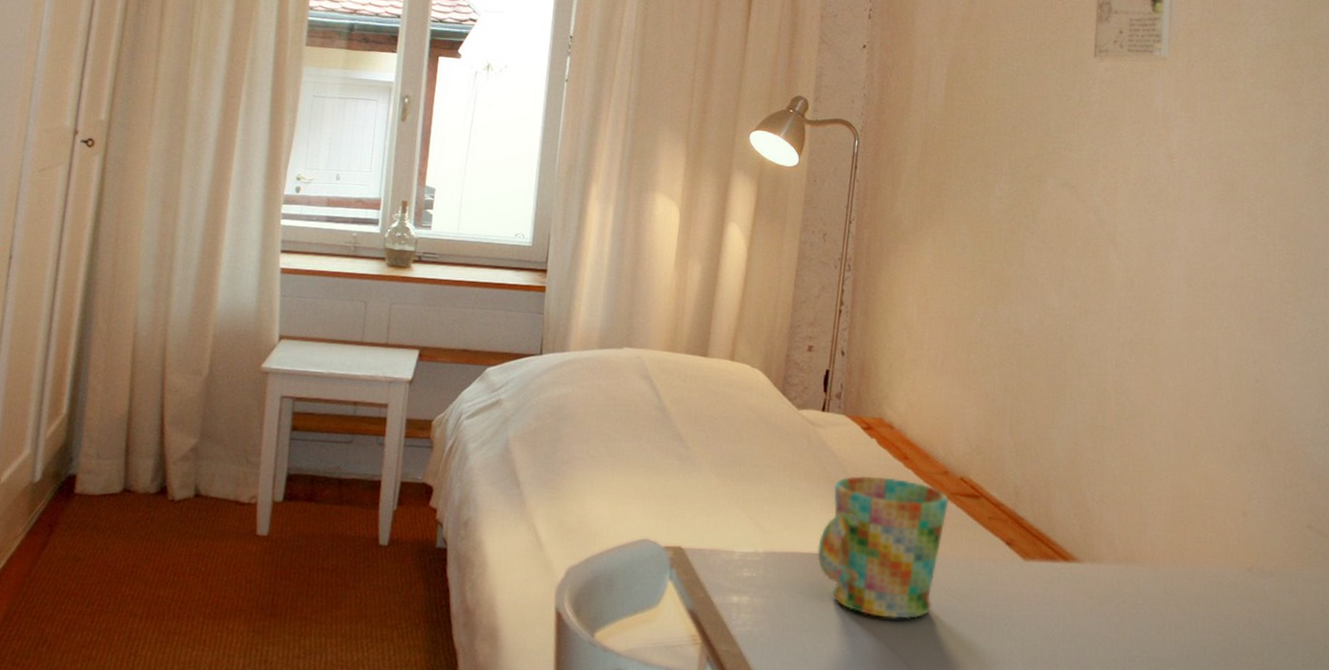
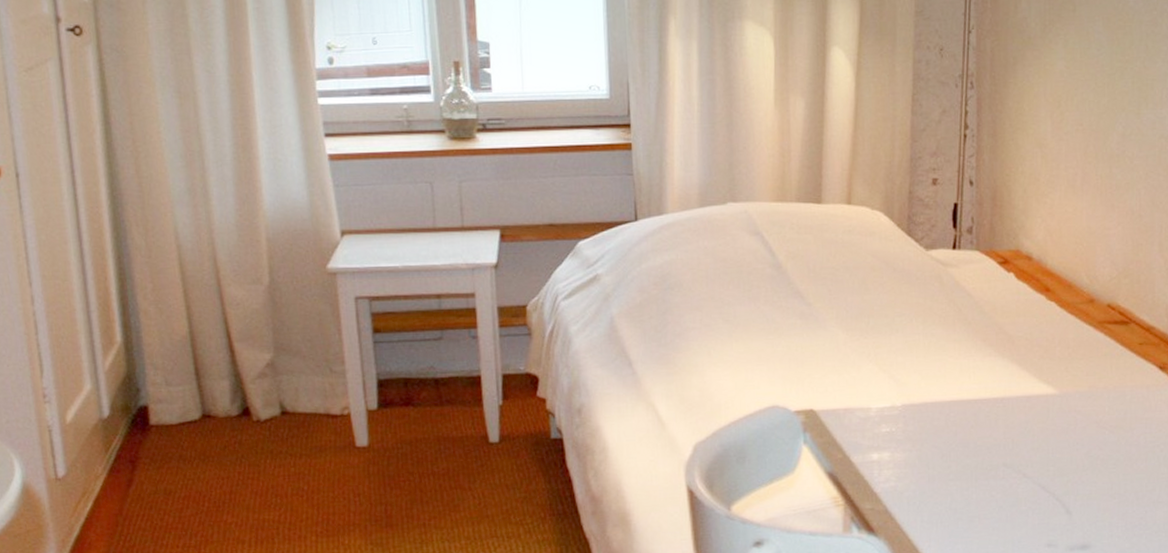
mug: present [817,475,950,619] -> none [959,312,1097,458]

